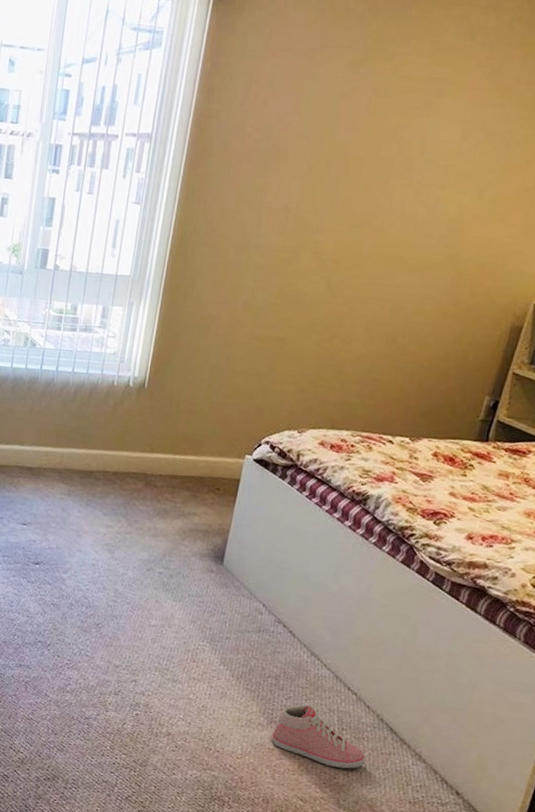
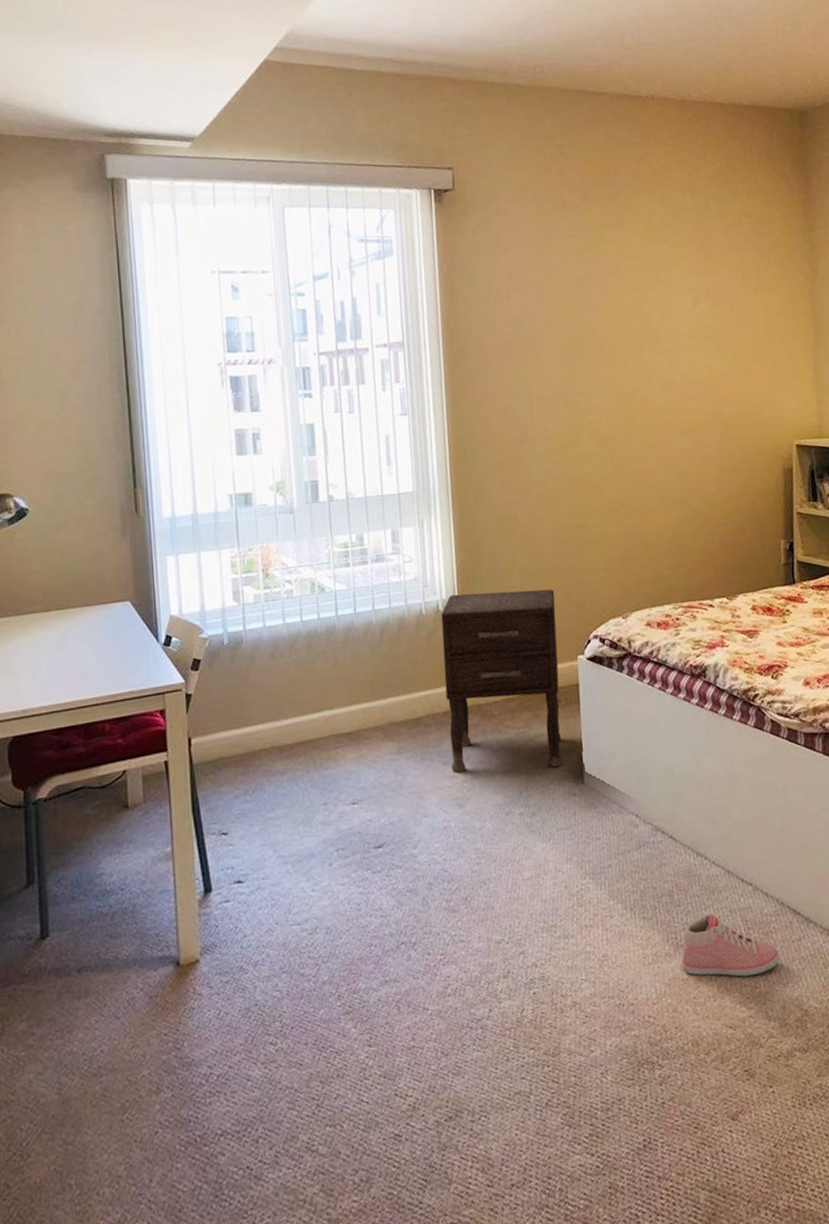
nightstand: none [109,374,239,544] -> present [441,589,562,773]

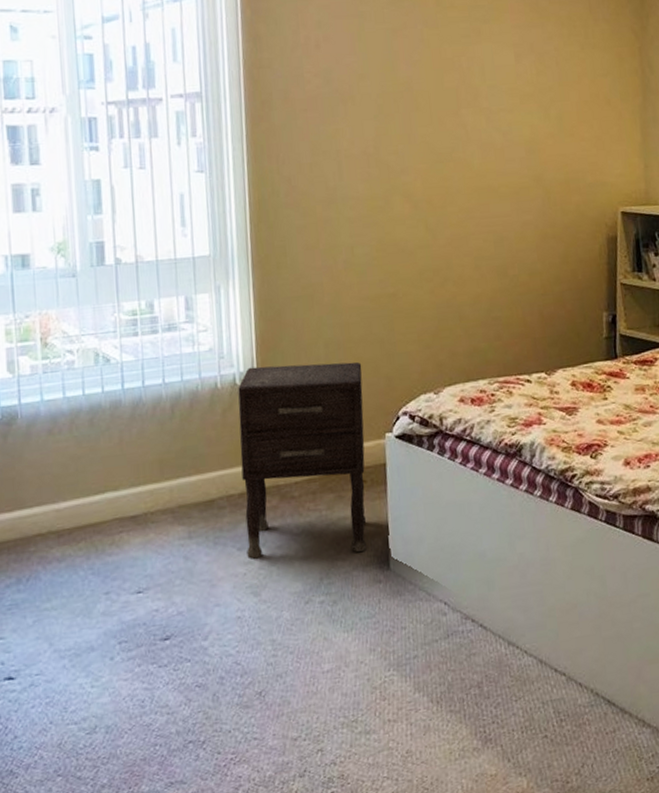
sneaker: present [681,913,780,977] -> none [489,705,593,771]

